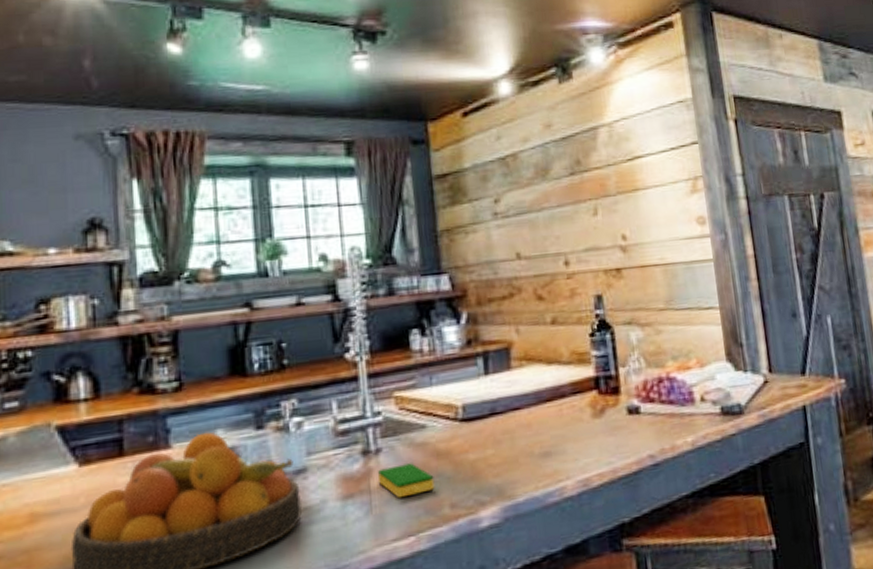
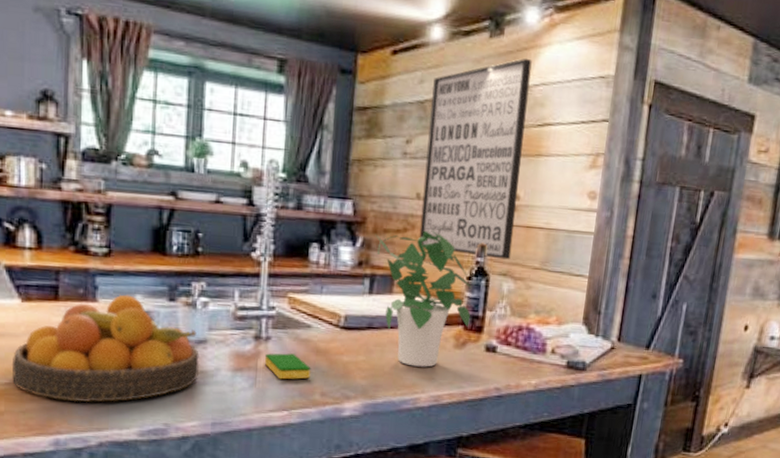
potted plant: none [481,290,604,450] -> present [376,230,472,367]
wall art: none [511,96,632,310] -> present [419,58,532,260]

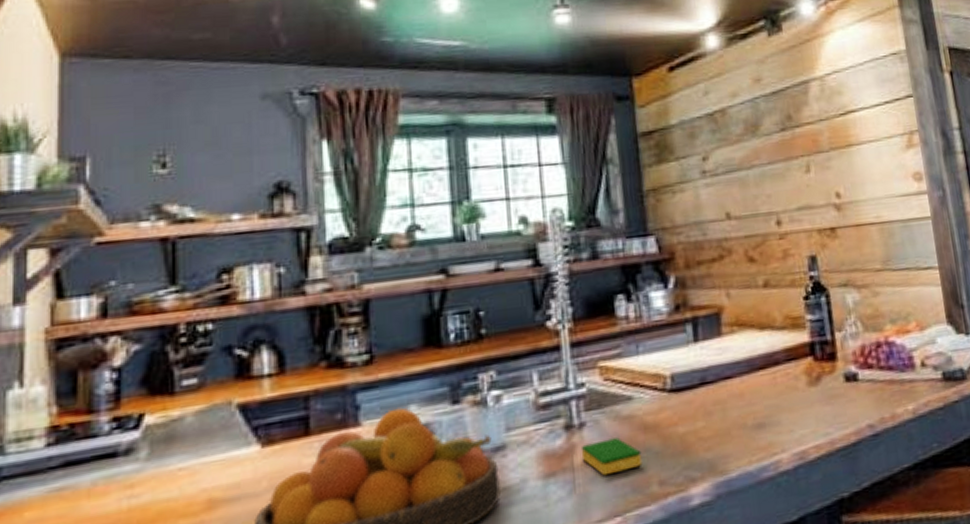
potted plant: present [376,230,472,367] -> none [689,252,819,421]
wall art: present [419,58,532,260] -> none [719,49,847,272]

